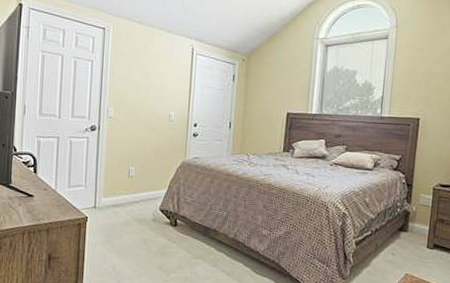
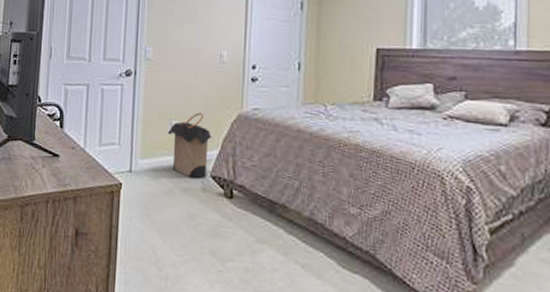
laundry hamper: none [126,160,161,212] -> present [168,112,212,179]

